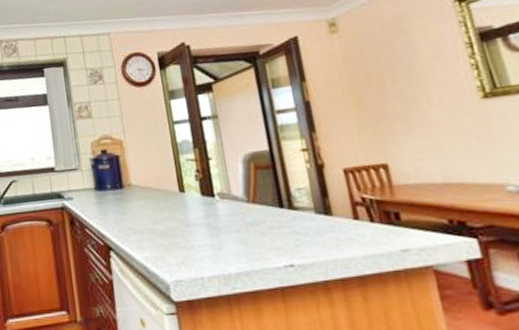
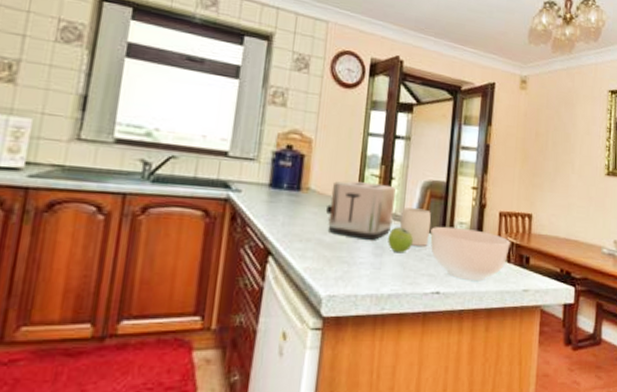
toaster: none [150,166,222,223] -> present [325,180,396,240]
fruit: none [220,204,250,231] -> present [388,227,414,253]
mug: none [228,182,267,221] -> present [400,207,432,246]
bowl: none [265,193,369,249] -> present [430,226,511,282]

